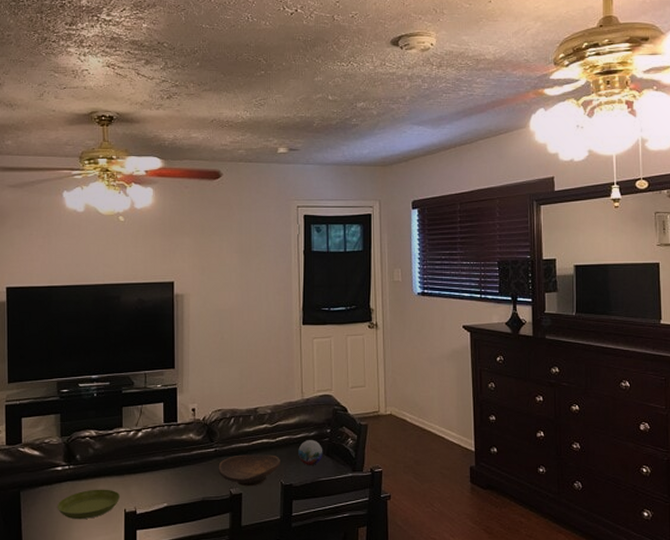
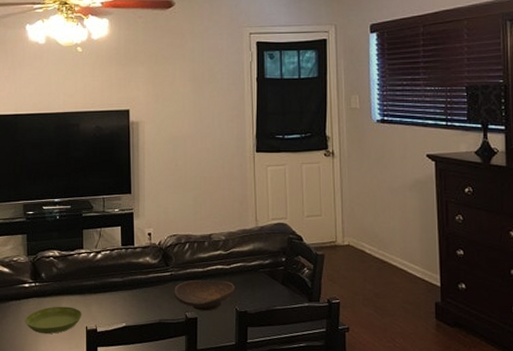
decorative orb: present [298,440,323,465] -> none [253,268,278,293]

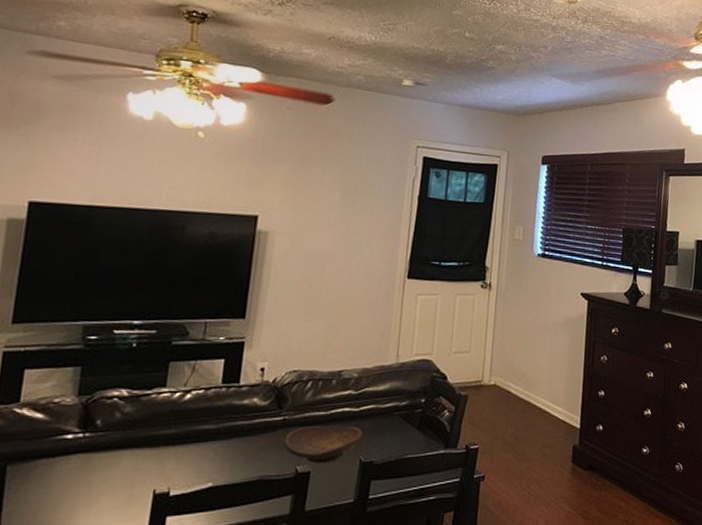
saucer: present [25,306,82,334] -> none [58,464,151,503]

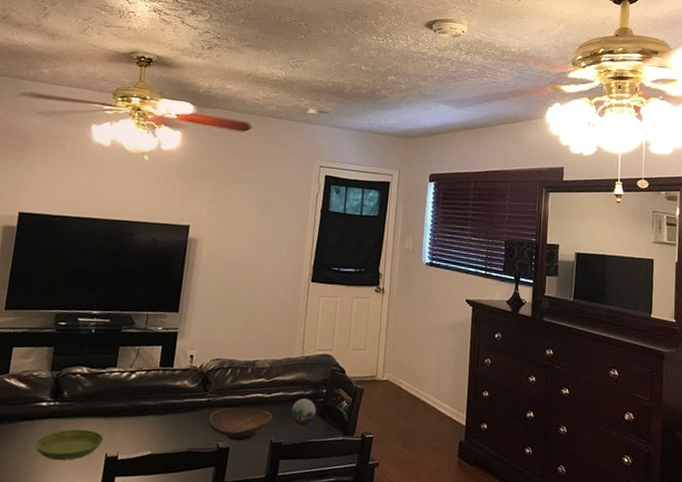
saucer: none [58,464,151,503] -> present [35,429,104,461]
decorative orb: none [384,410,414,440] -> present [291,398,317,425]

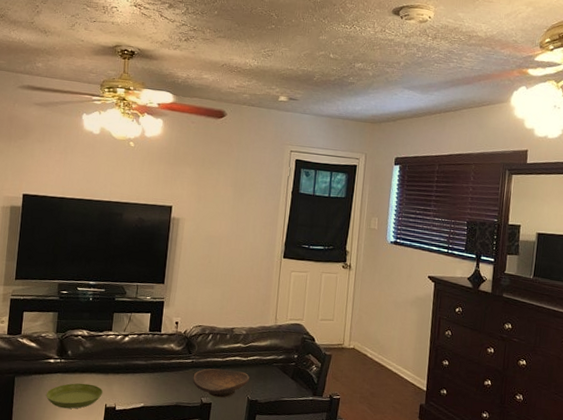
decorative orb: present [291,398,317,425] -> none [266,362,289,386]

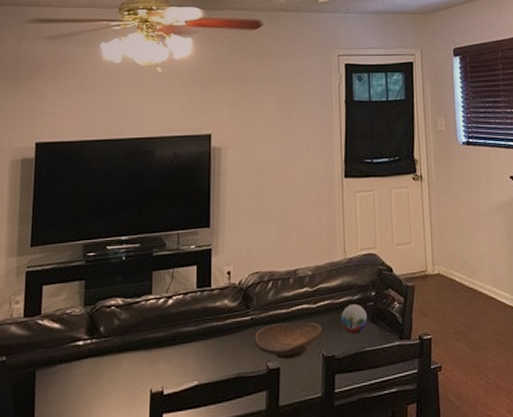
saucer: present [46,383,104,409] -> none [75,366,147,403]
decorative orb: none [266,362,289,386] -> present [341,304,368,333]

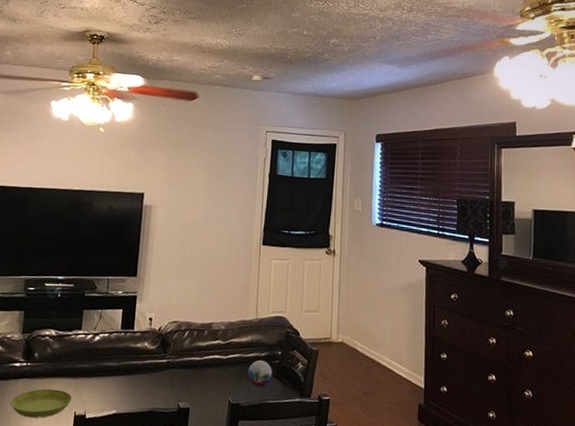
saucer: none [75,366,147,403] -> present [10,388,73,418]
decorative bowl: present [254,322,322,360] -> none [169,368,230,402]

